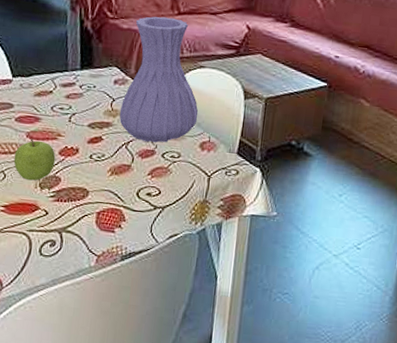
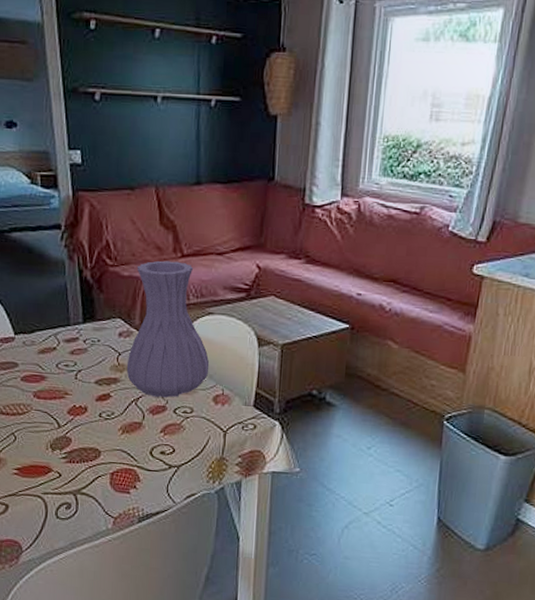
fruit: present [13,138,56,181] -> none [23,398,65,442]

